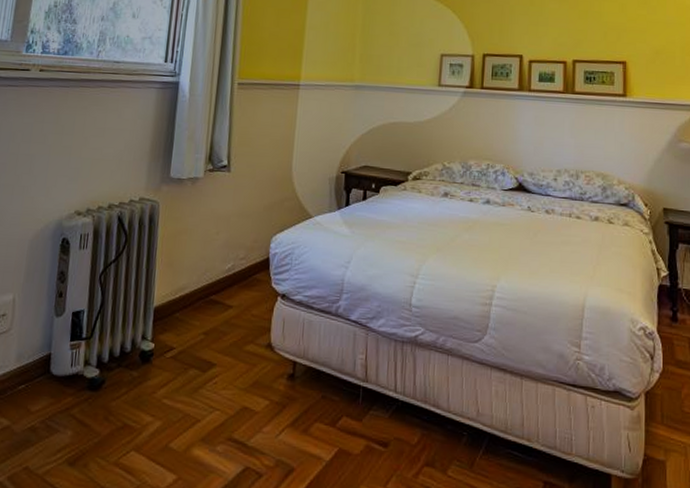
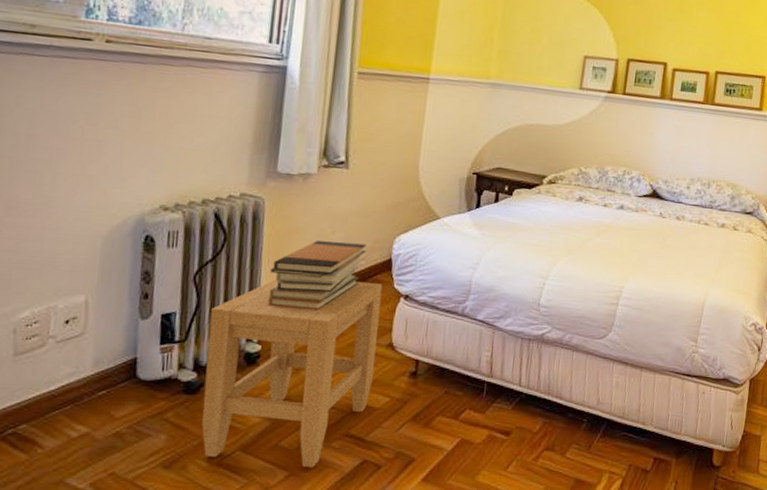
stool: none [102,278,262,473] -> present [202,279,383,468]
book stack: none [160,241,247,309] -> present [267,241,367,311]

